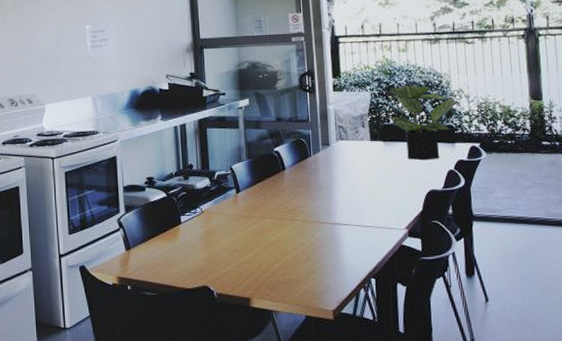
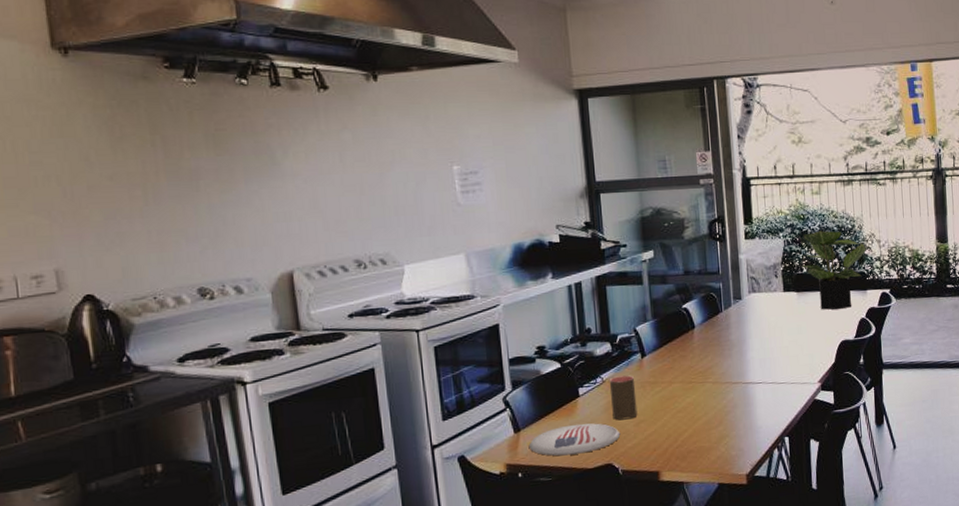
plate: none [137,247,216,275] -> present [528,423,621,456]
cup: none [207,208,232,248] -> present [609,375,638,421]

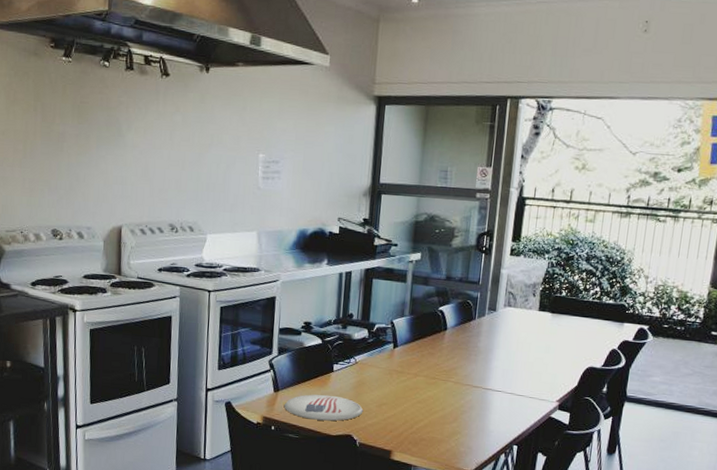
cup: present [609,375,638,421] -> none [359,360,384,400]
potted plant: present [800,230,867,310] -> none [560,258,633,337]

